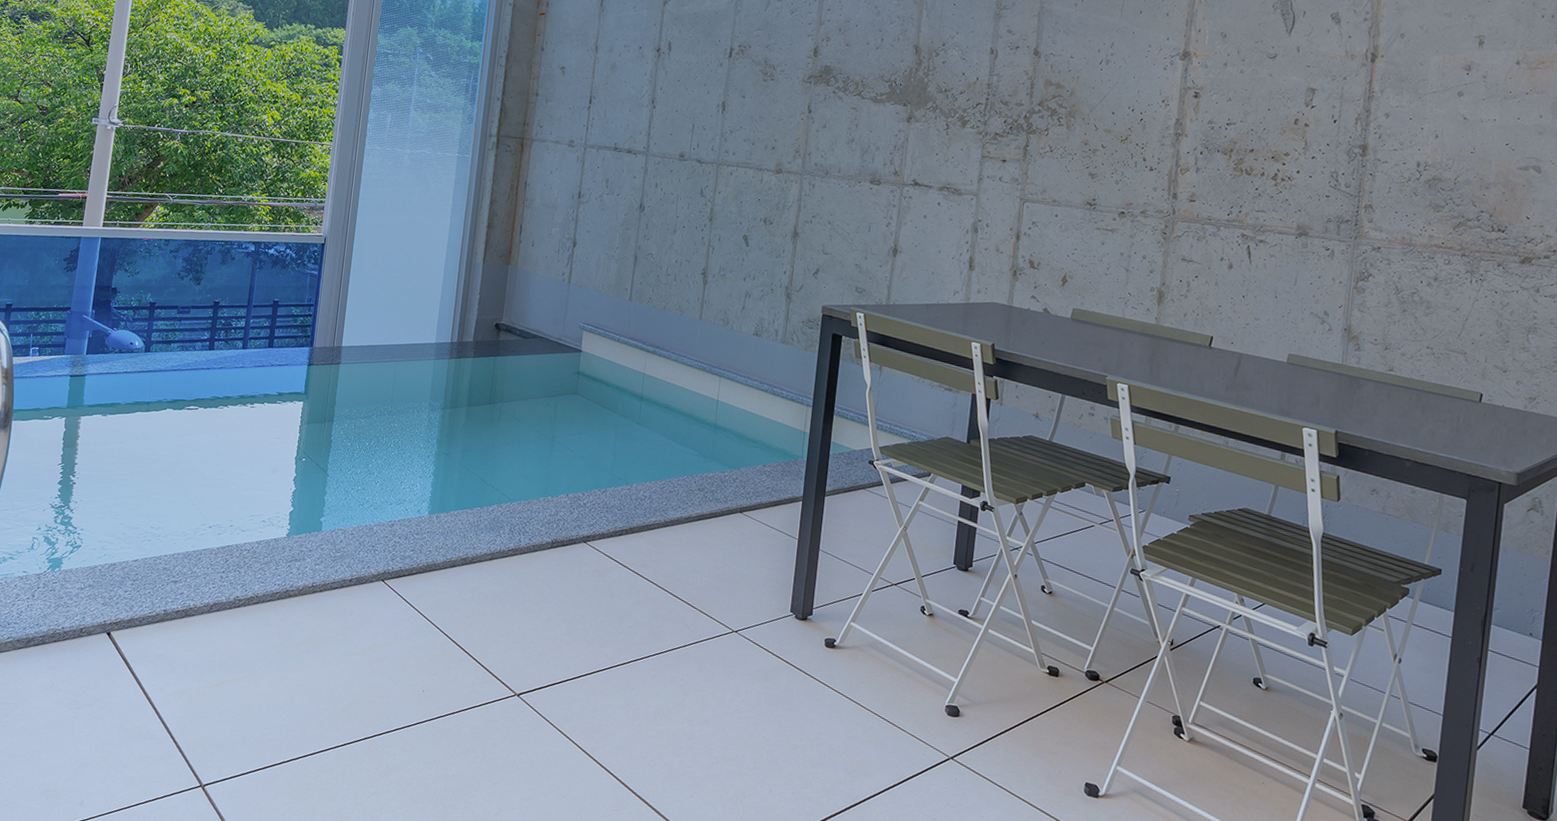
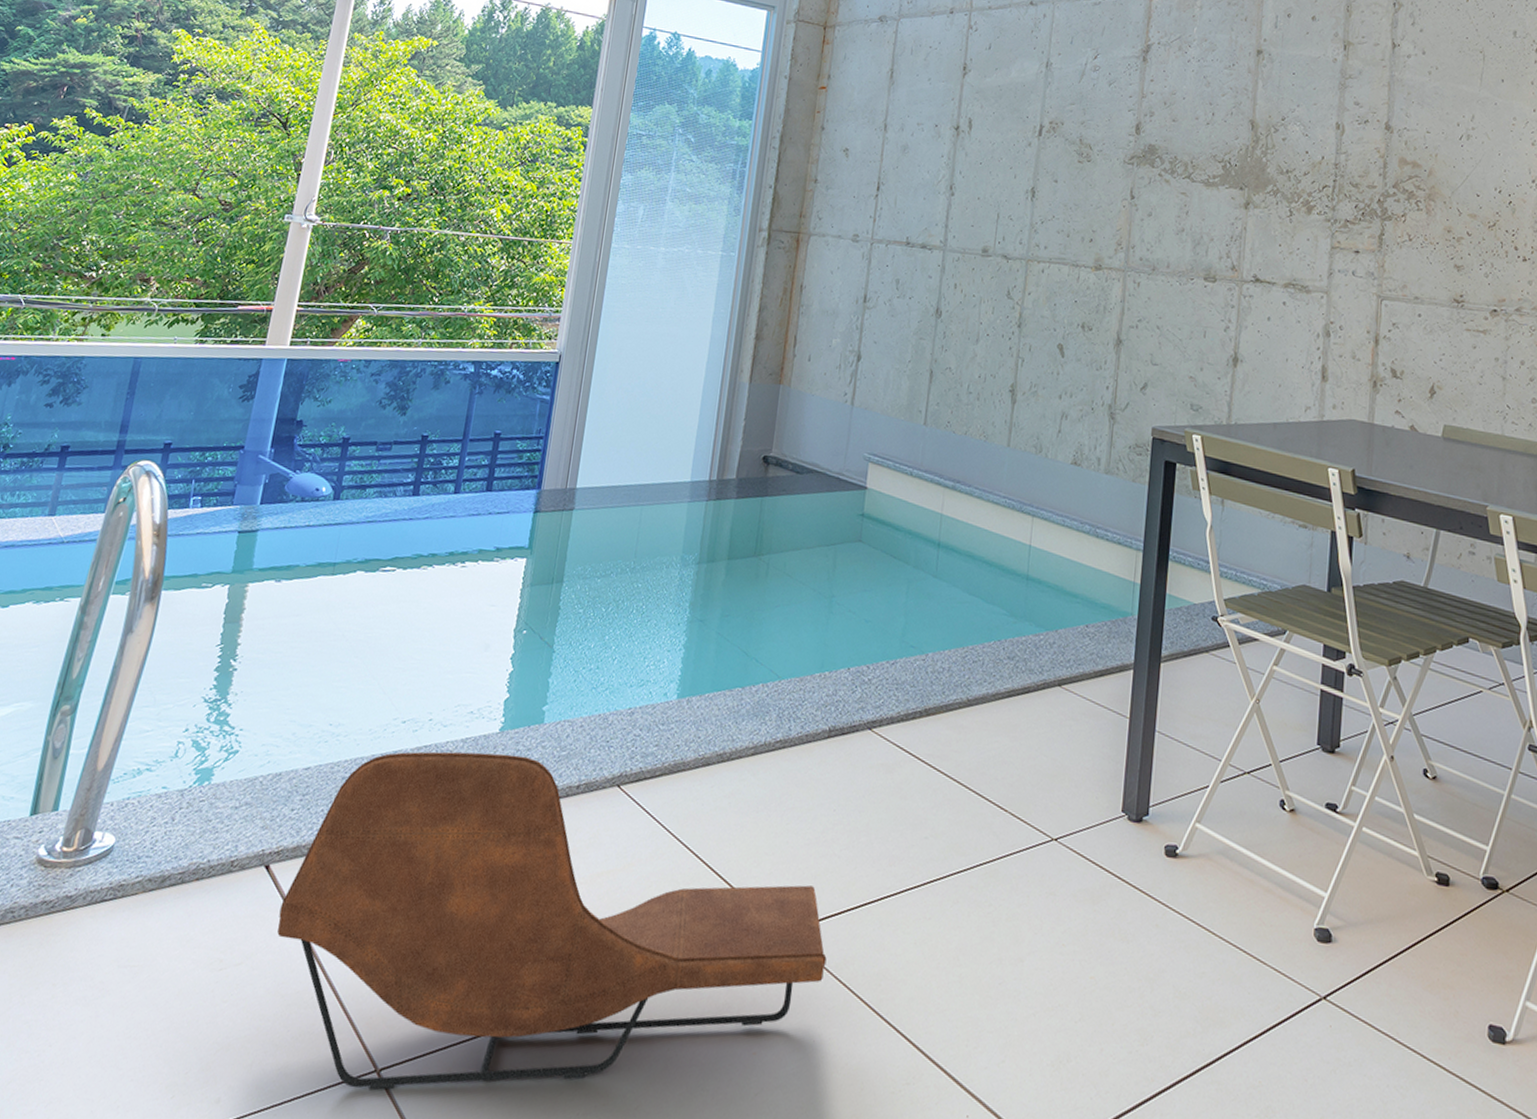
lounge chair: none [119,550,551,800] -> present [277,751,827,1091]

